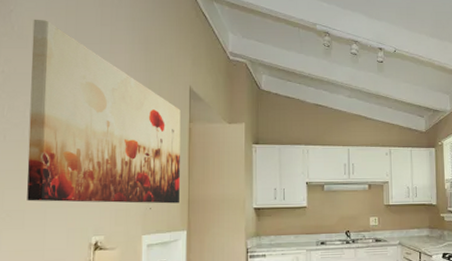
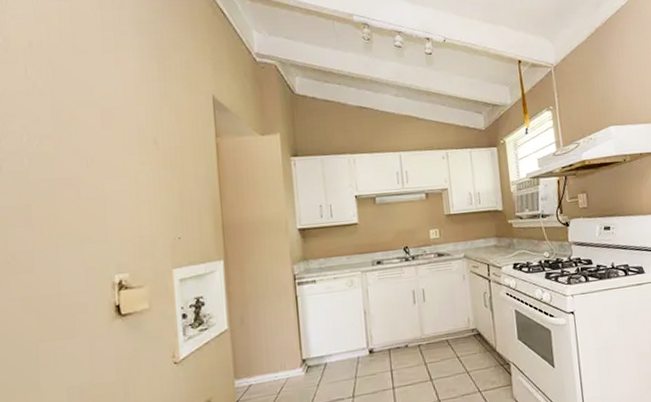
wall art: present [26,19,181,204] -> none [21,28,212,240]

